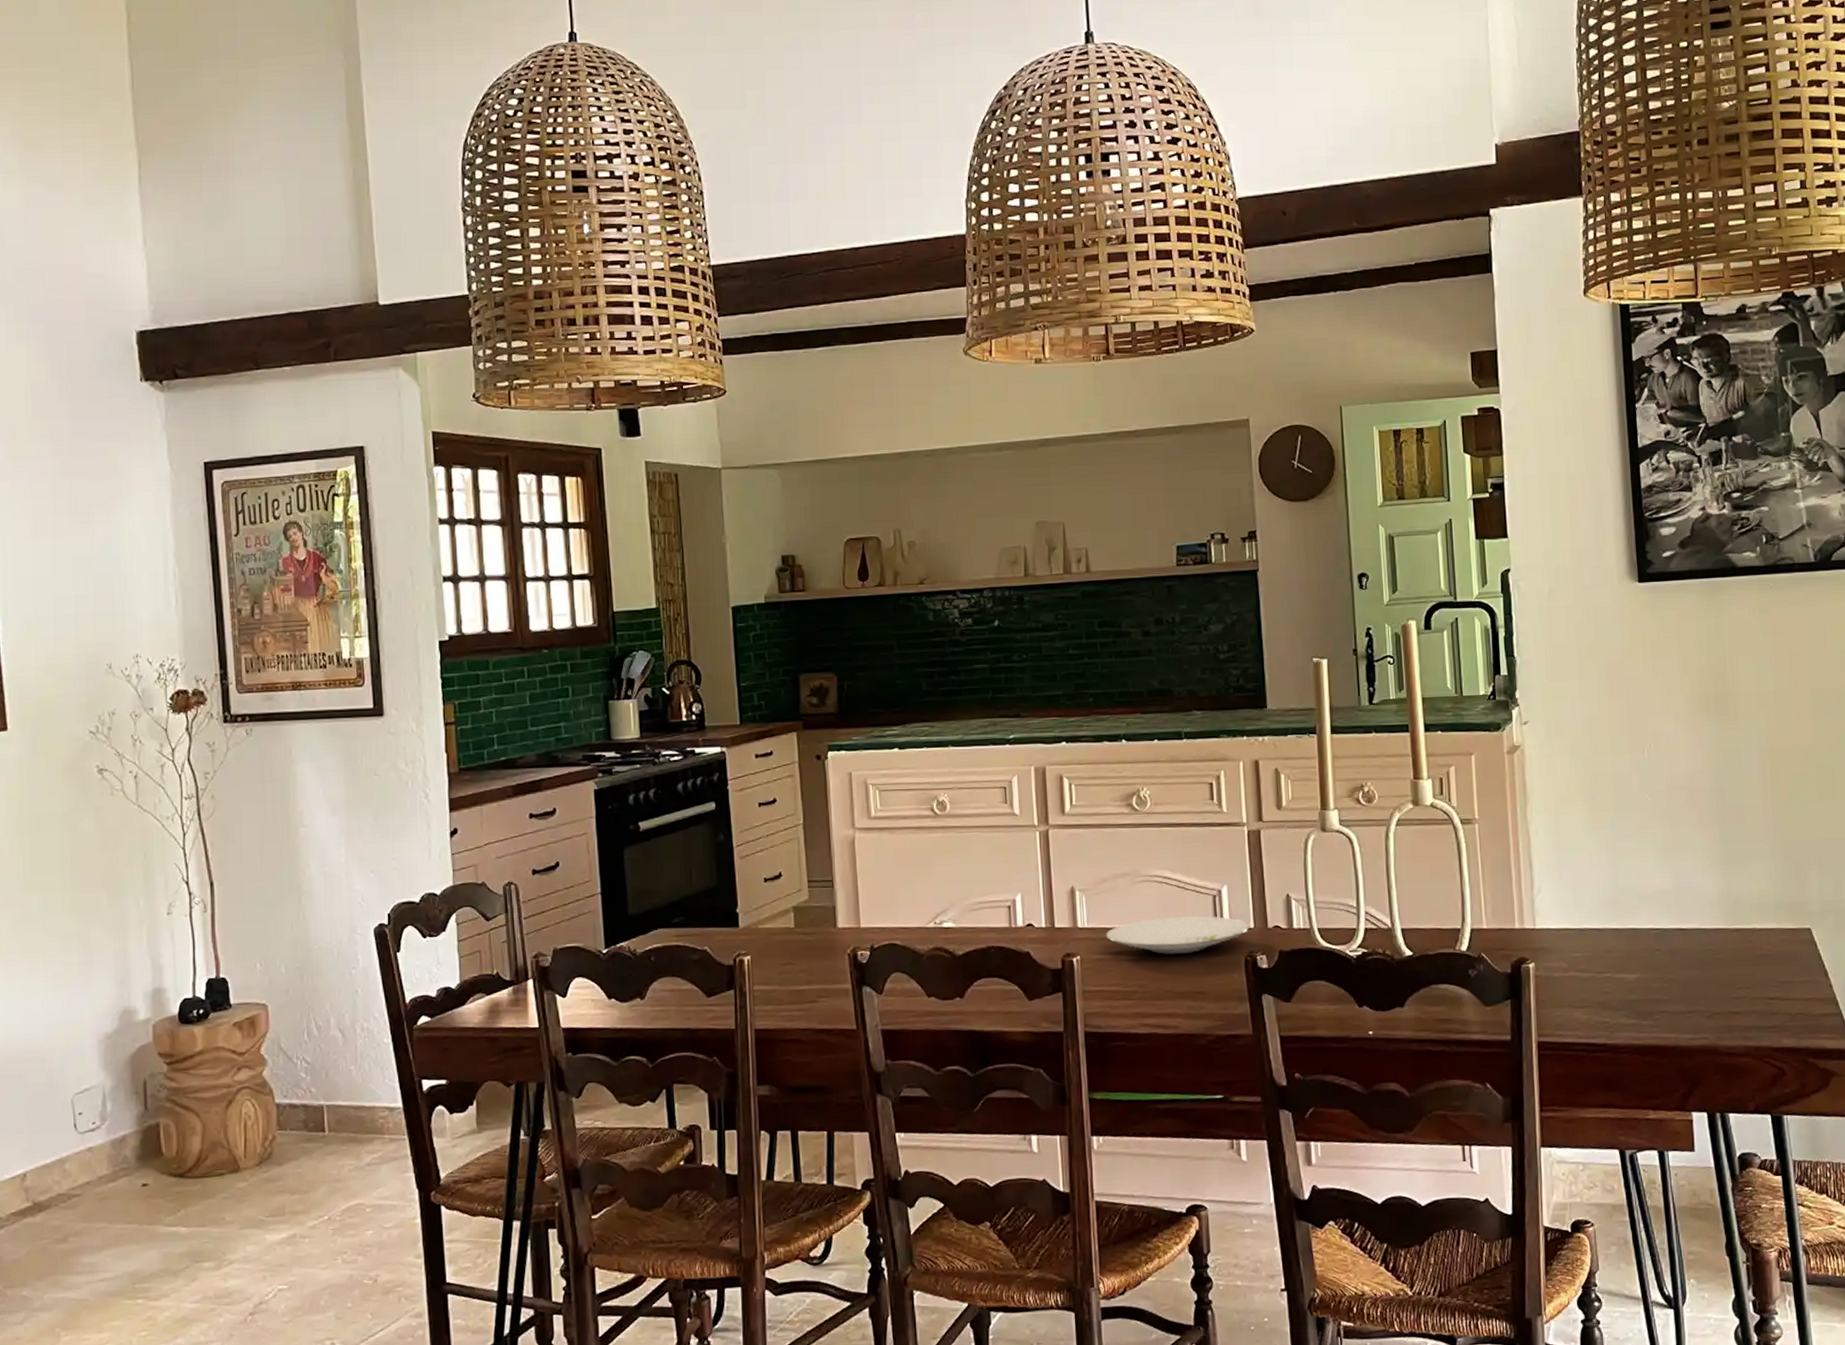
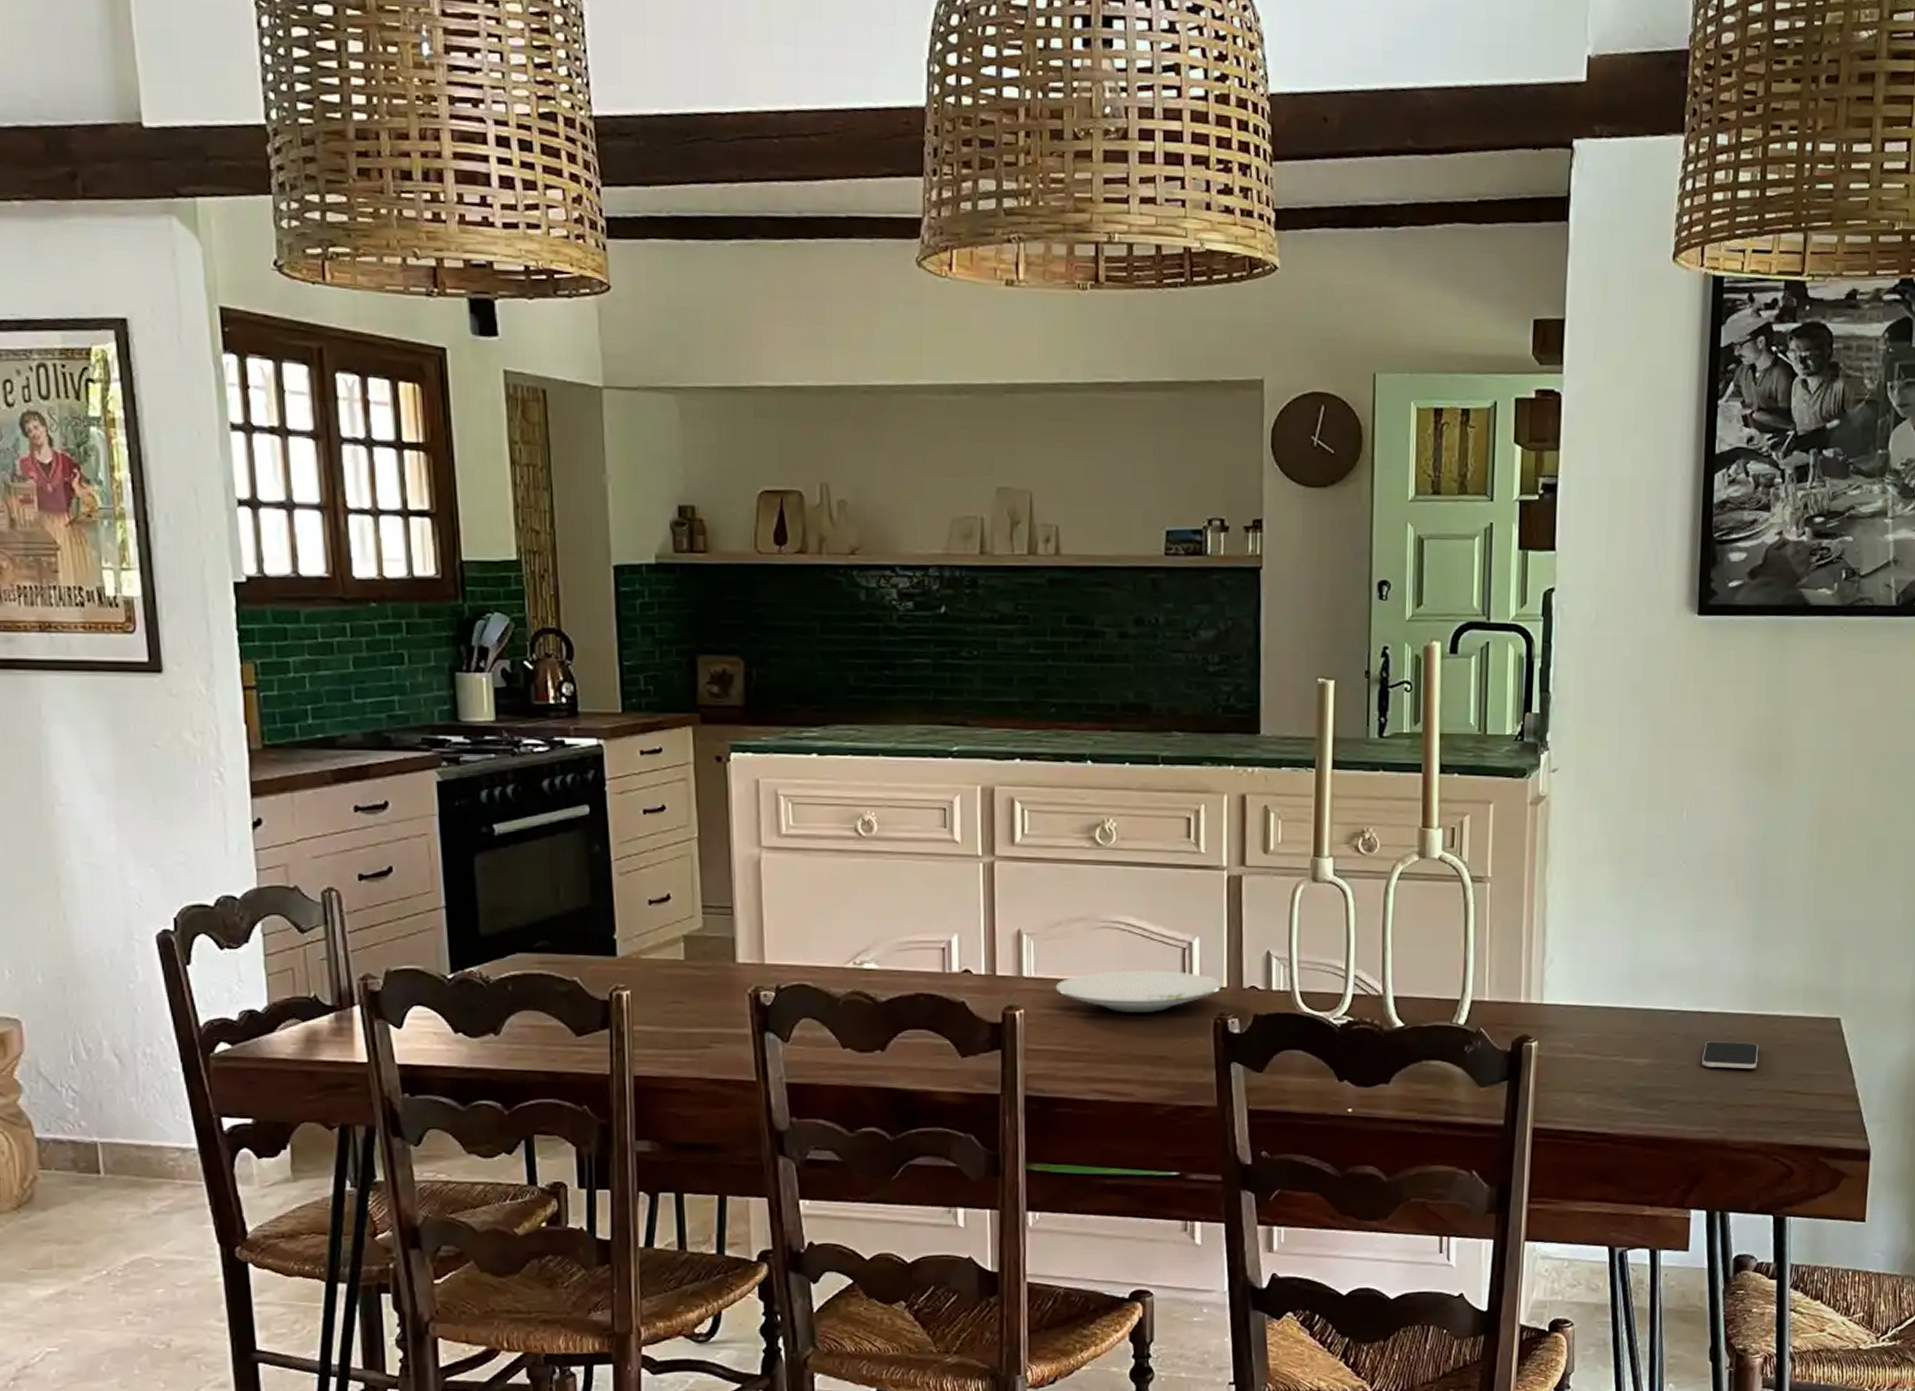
smartphone: none [1687,954,1739,979] -> present [1702,1041,1759,1068]

